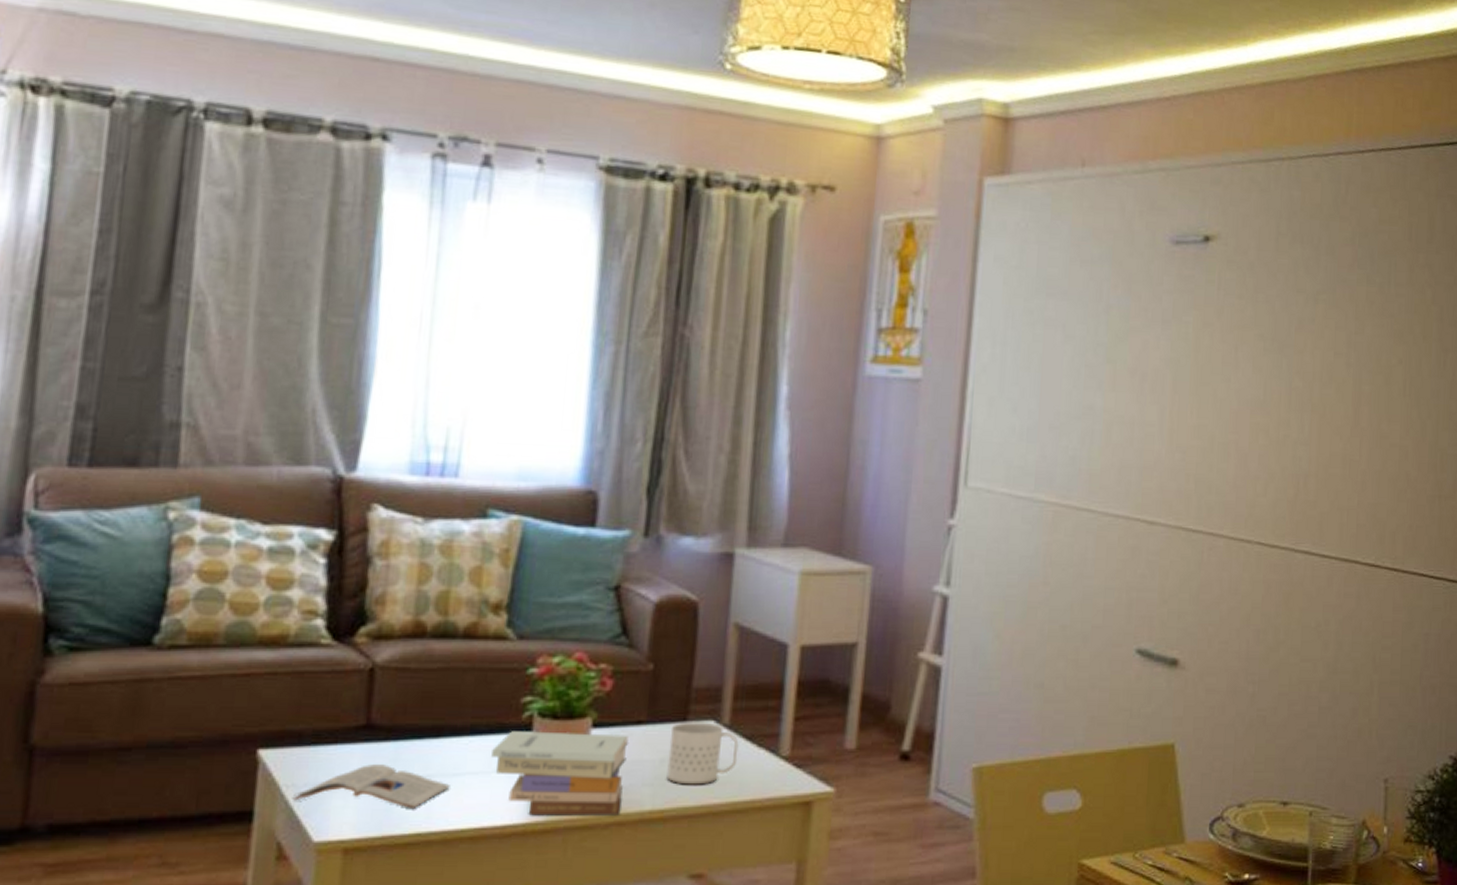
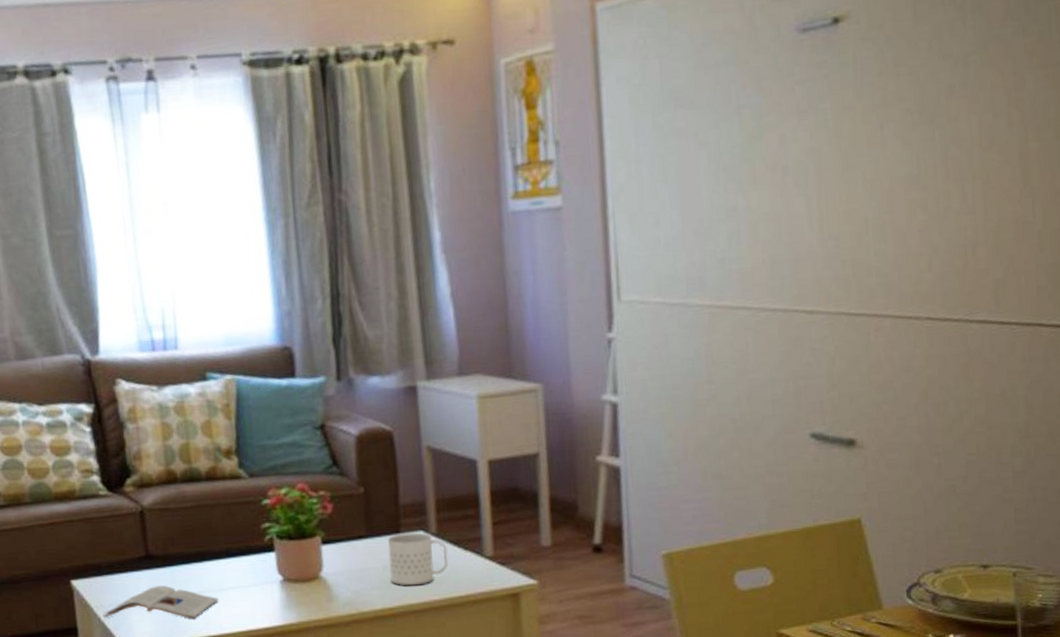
books: present [491,731,629,816] -> none [245,548,358,619]

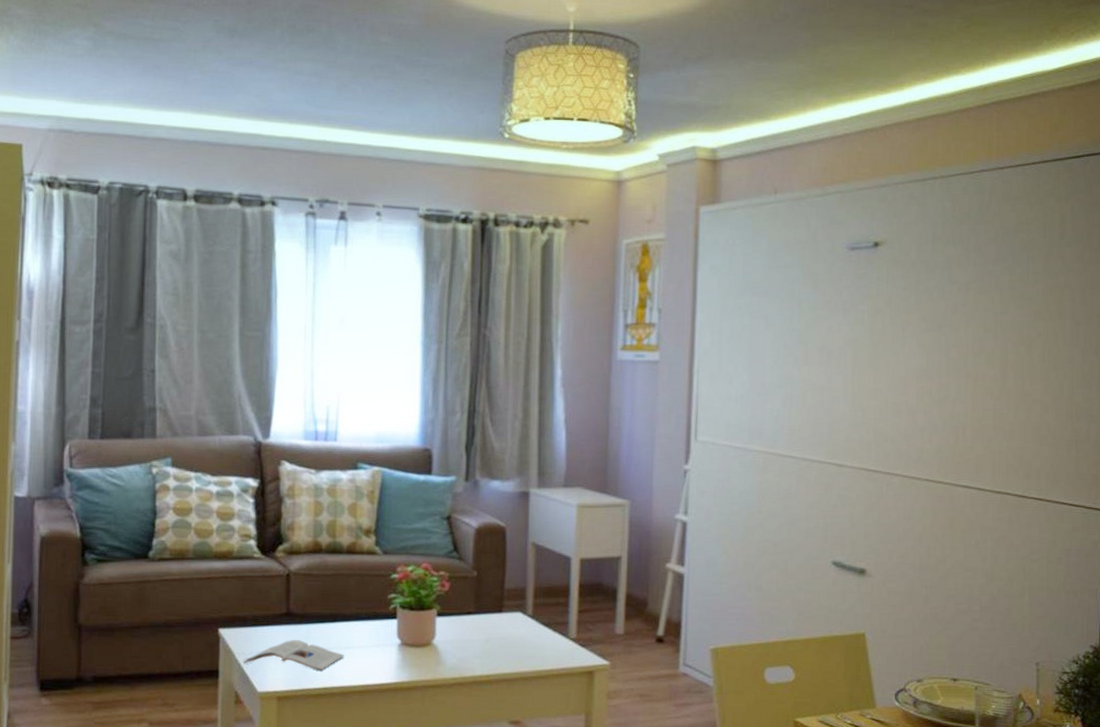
mug: present [387,532,449,587] -> none [490,613,540,658]

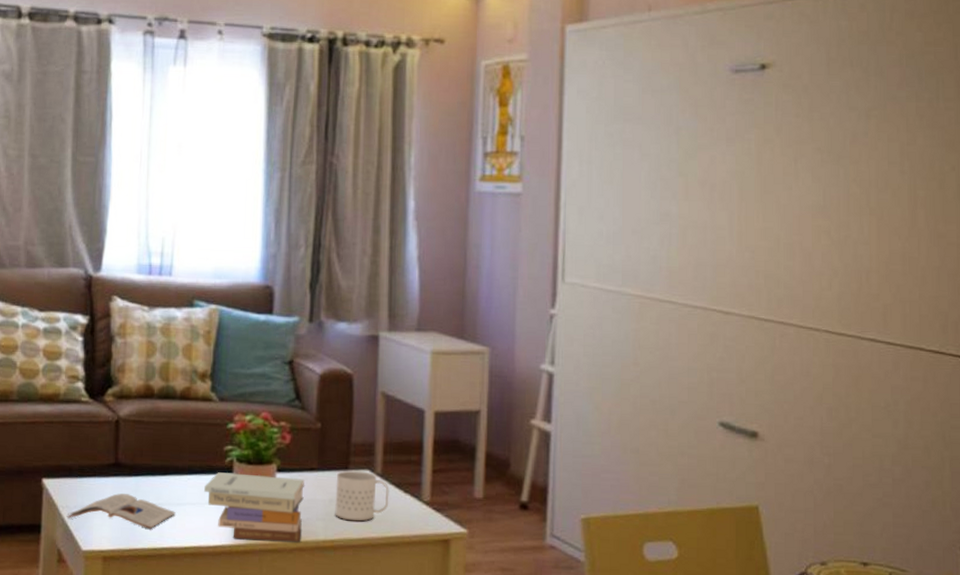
books: none [370,618,463,678] -> present [204,472,305,543]
mug: none [490,613,540,658] -> present [335,470,389,522]

